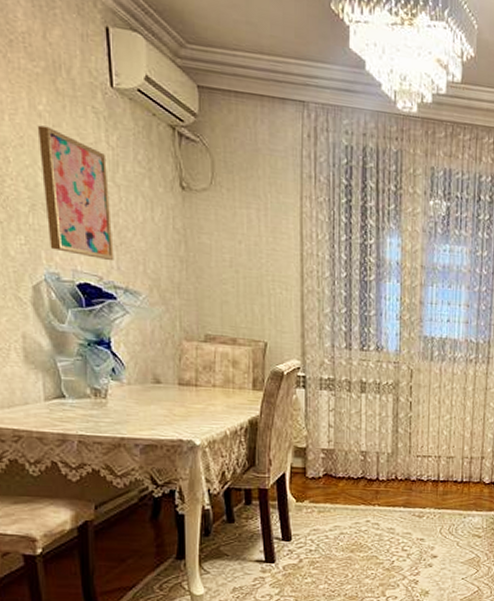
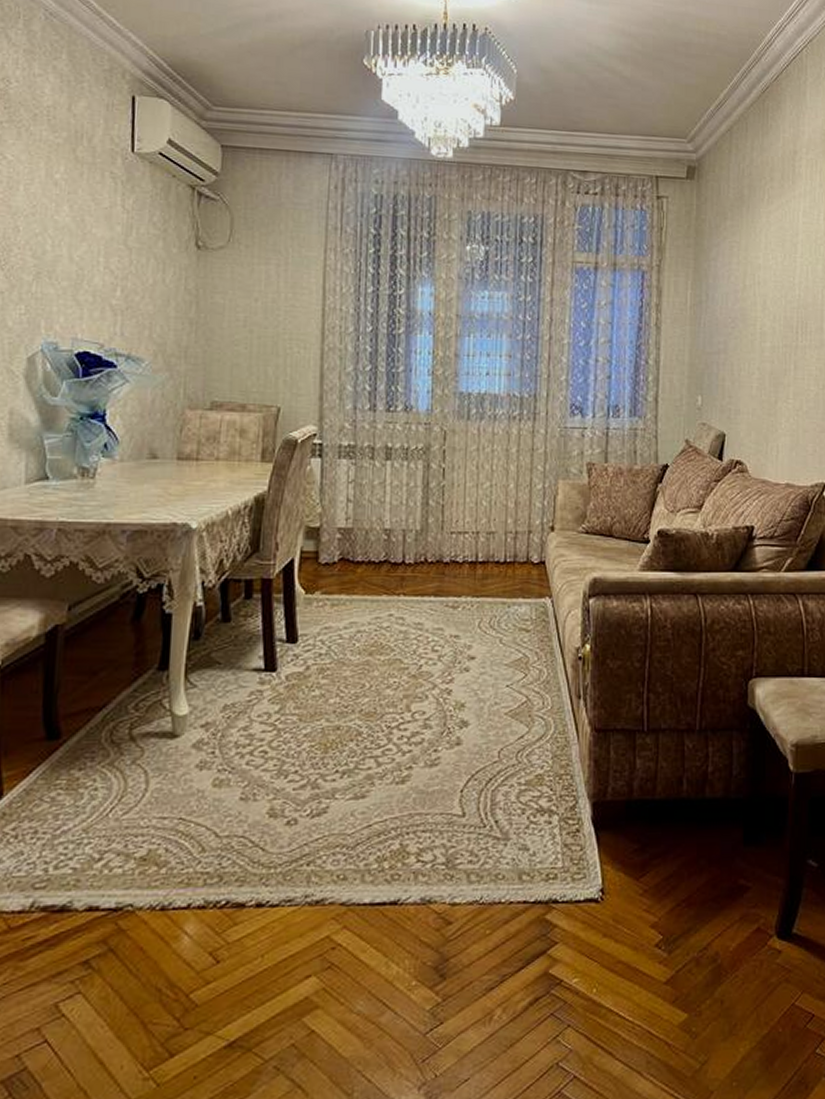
wall art: present [37,125,114,260] -> none [50,193,120,326]

